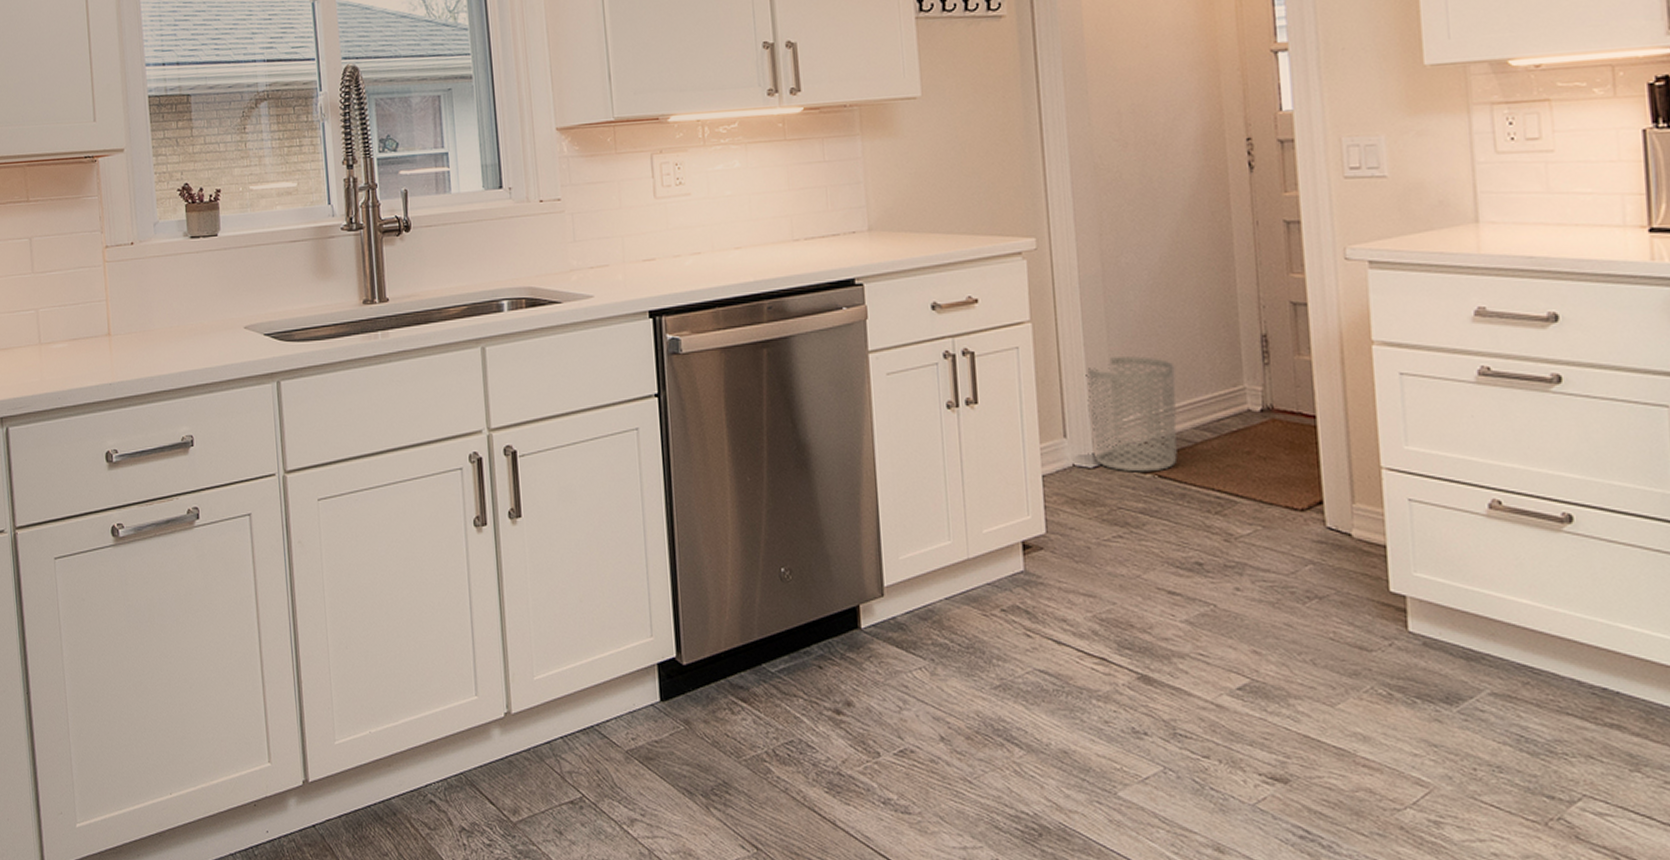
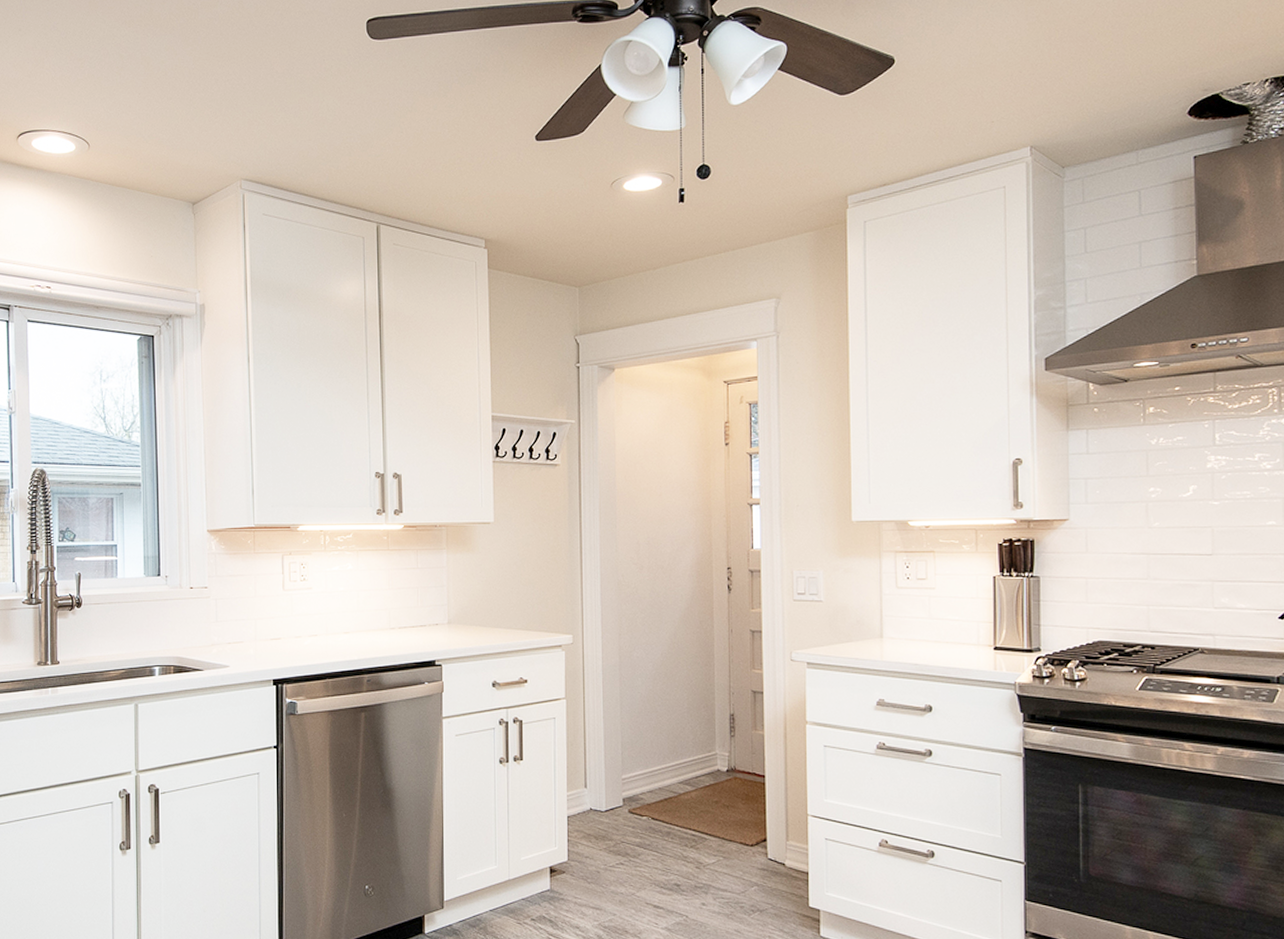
waste bin: present [1085,356,1178,472] -> none [603,728,668,815]

